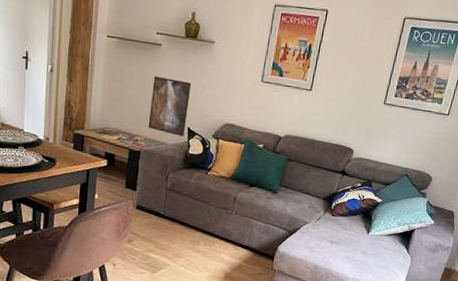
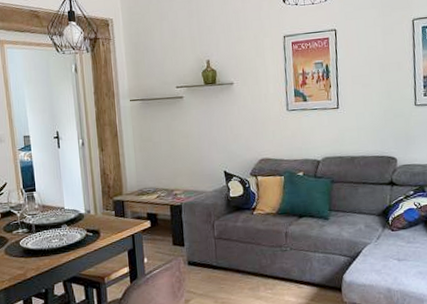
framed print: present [148,75,192,137] -> none [181,126,222,182]

